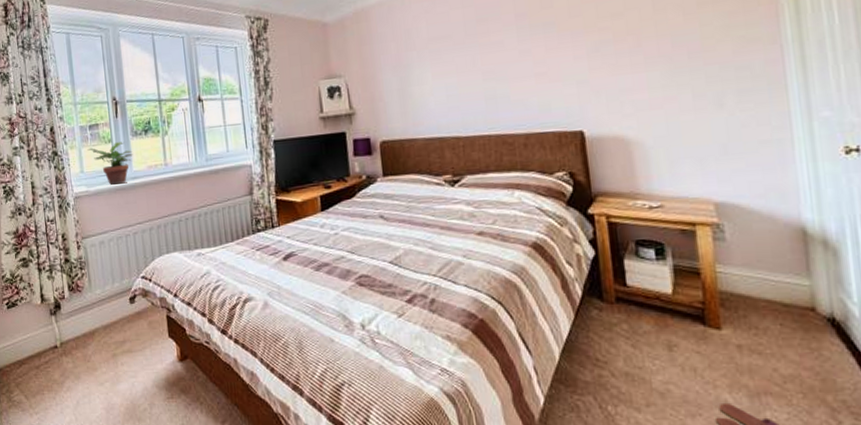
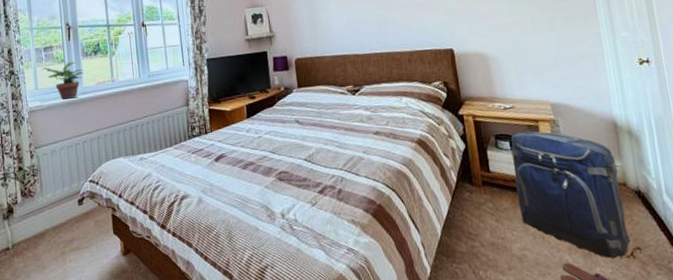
suitcase: none [656,237,835,404] -> present [511,131,644,260]

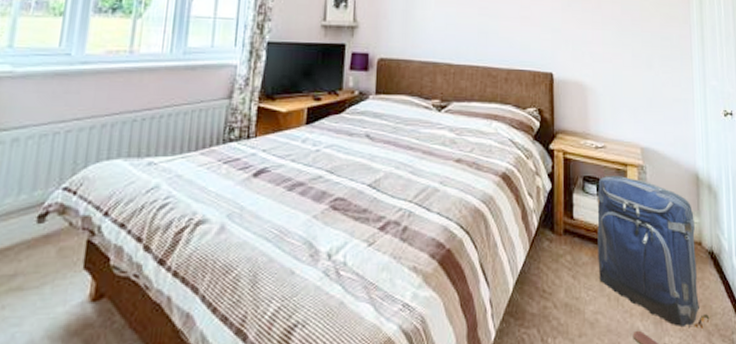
potted plant: present [42,61,84,100] -> none [25,17,90,68]

